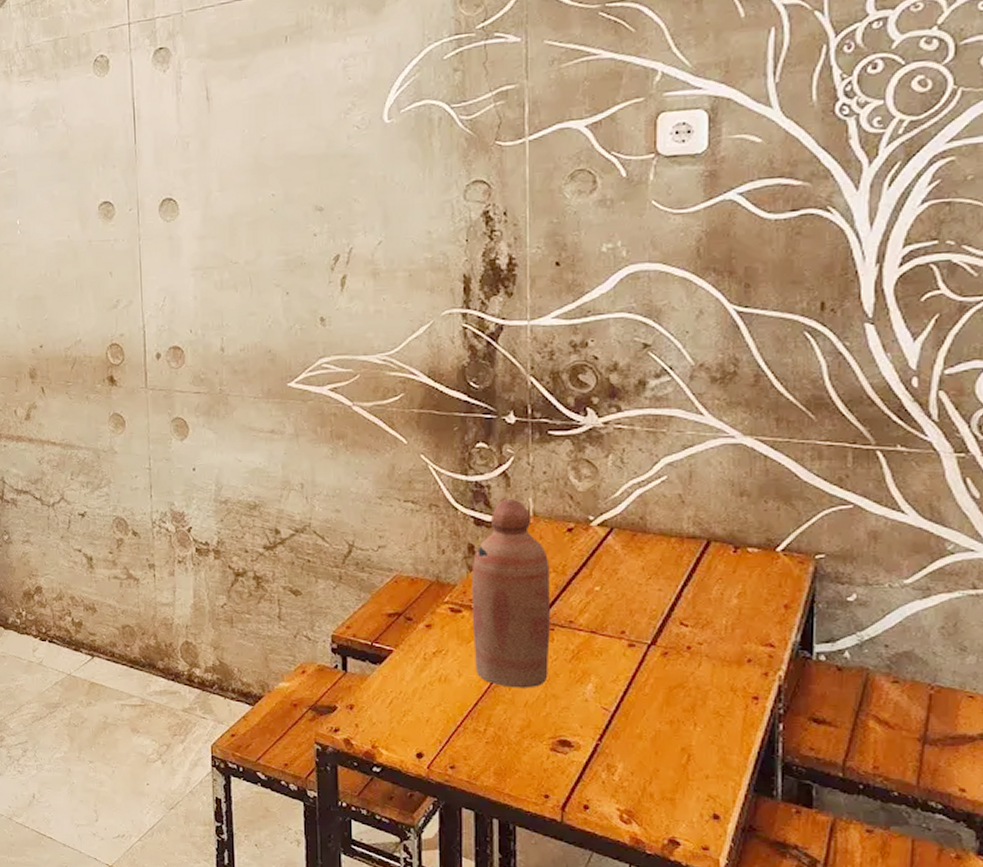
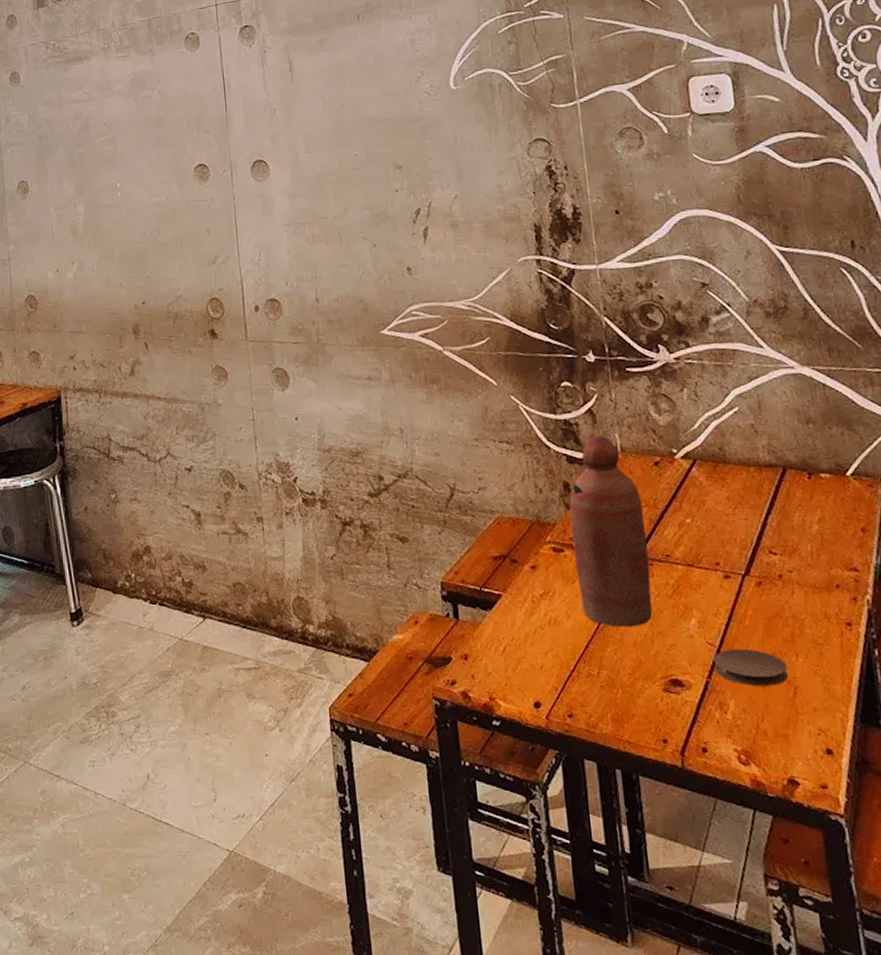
coaster: none [607,714,684,752] -> present [713,648,789,686]

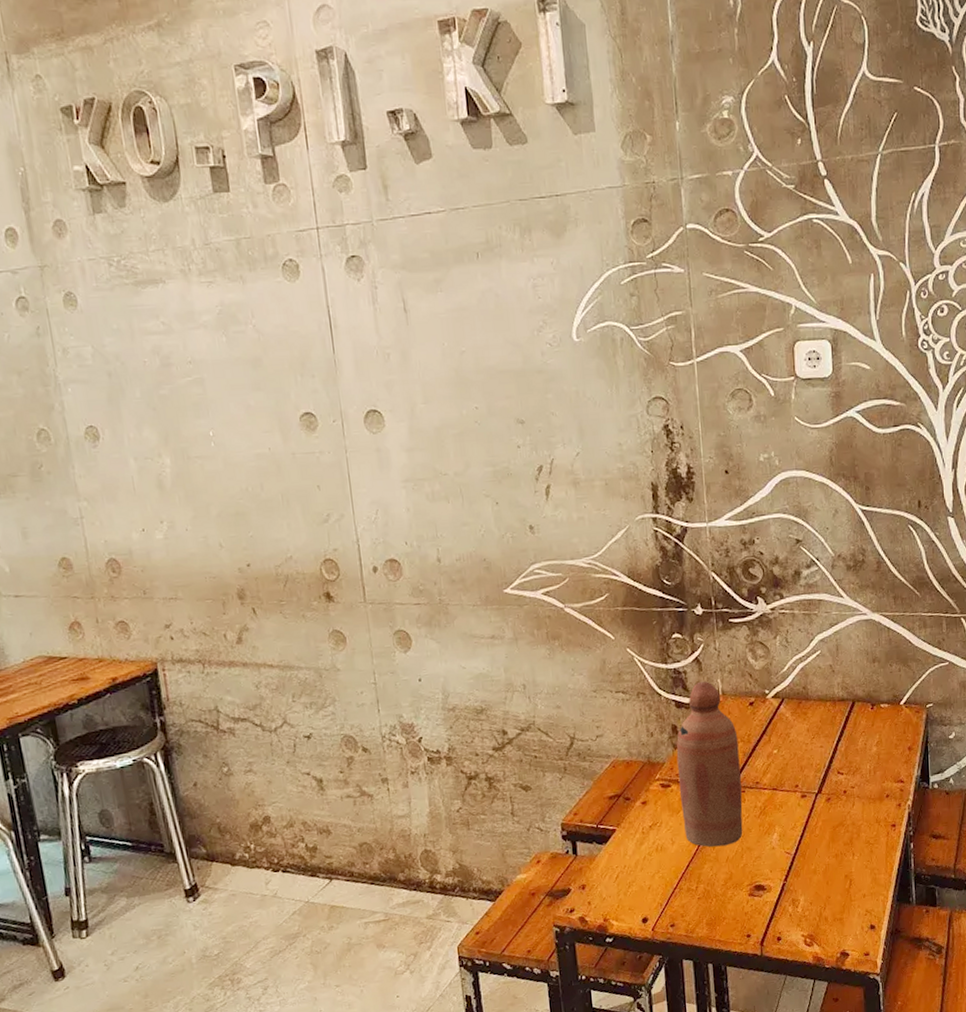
coaster: present [713,648,789,686] -> none [790,853,846,883]

